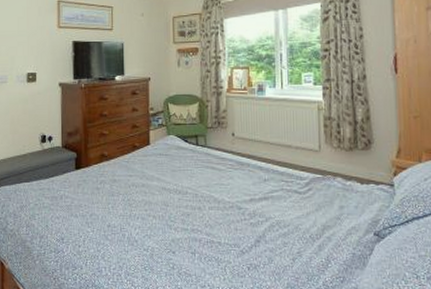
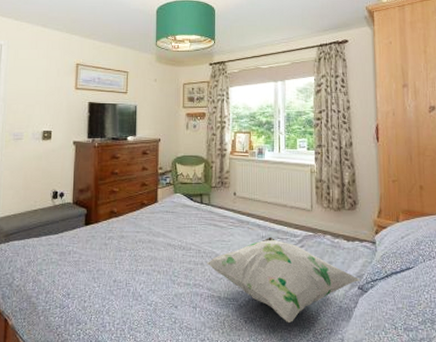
decorative pillow: none [204,179,377,271] -> present [206,237,361,324]

